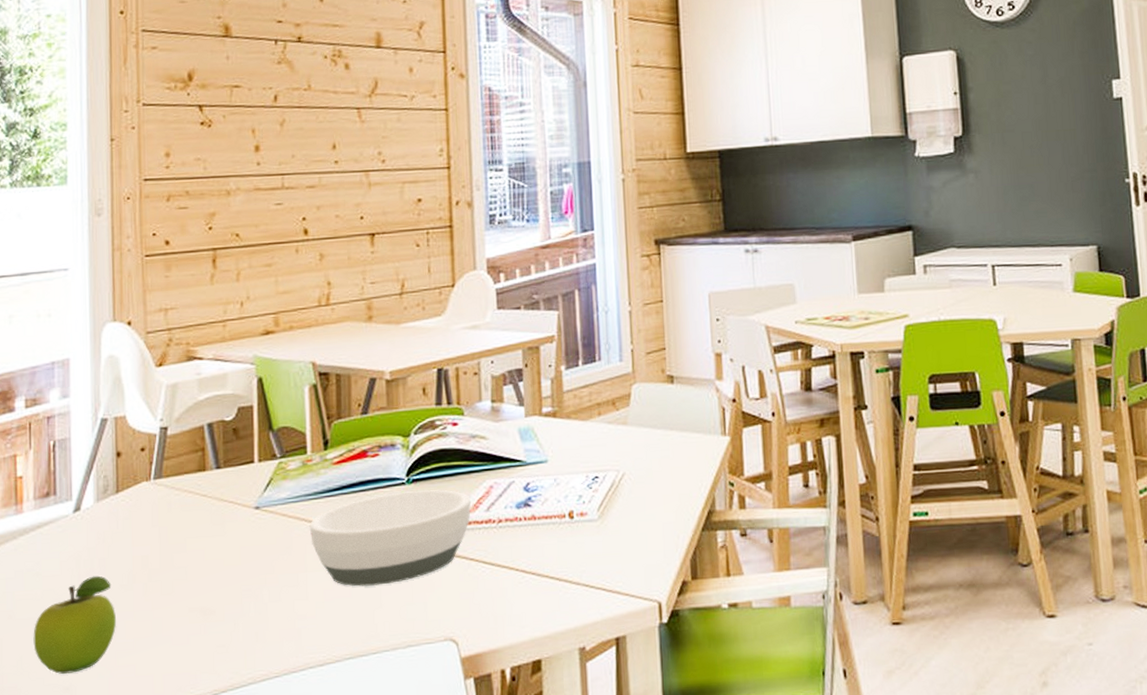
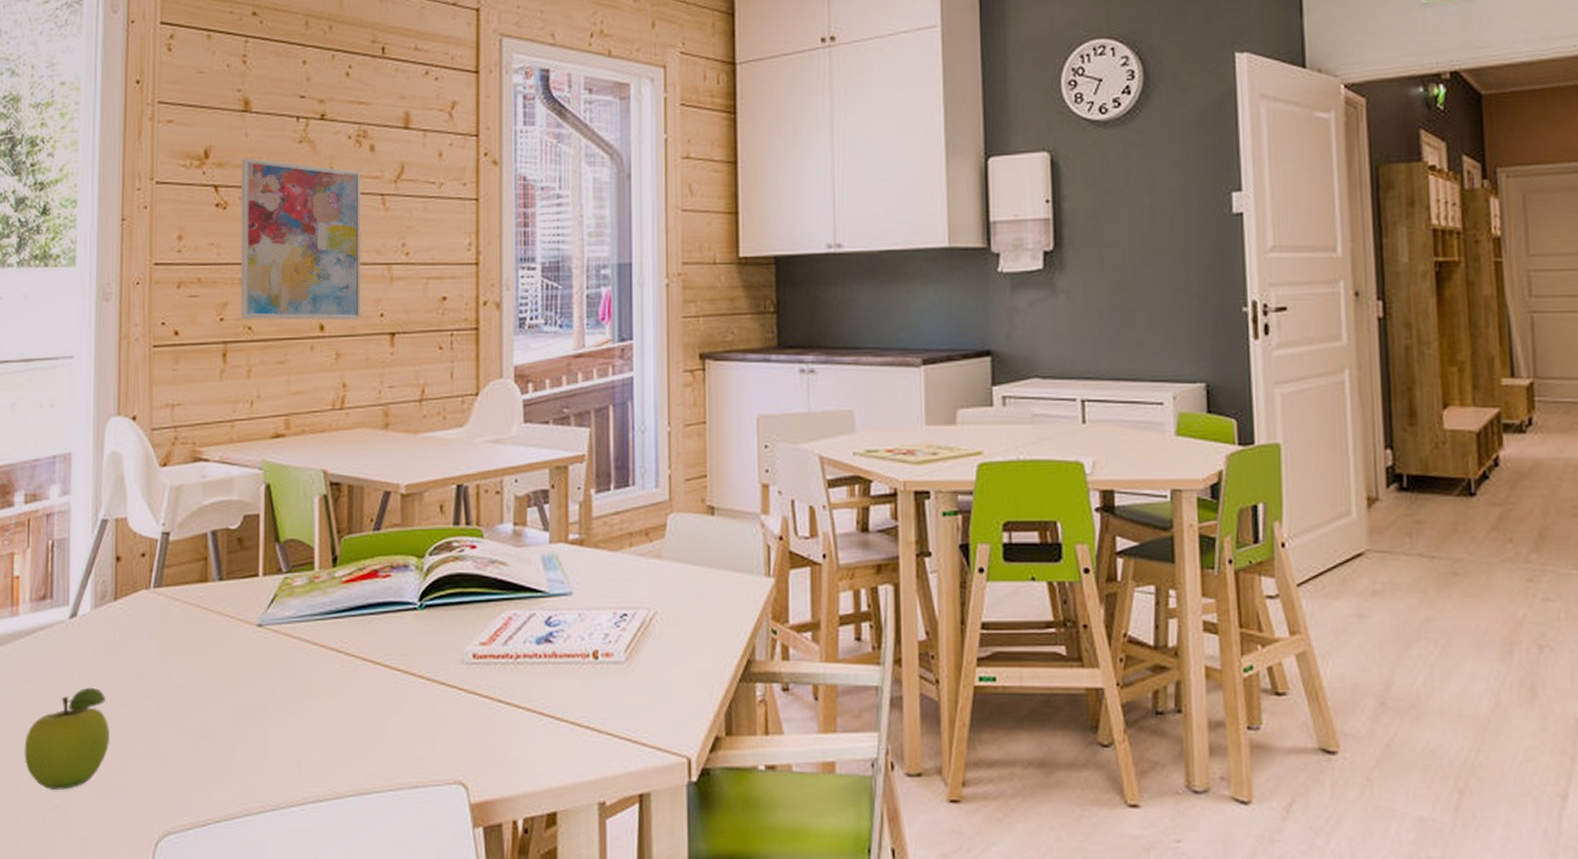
wall art: none [223,79,343,227] -> present [240,158,361,320]
bowl: present [309,489,471,587] -> none [314,617,487,719]

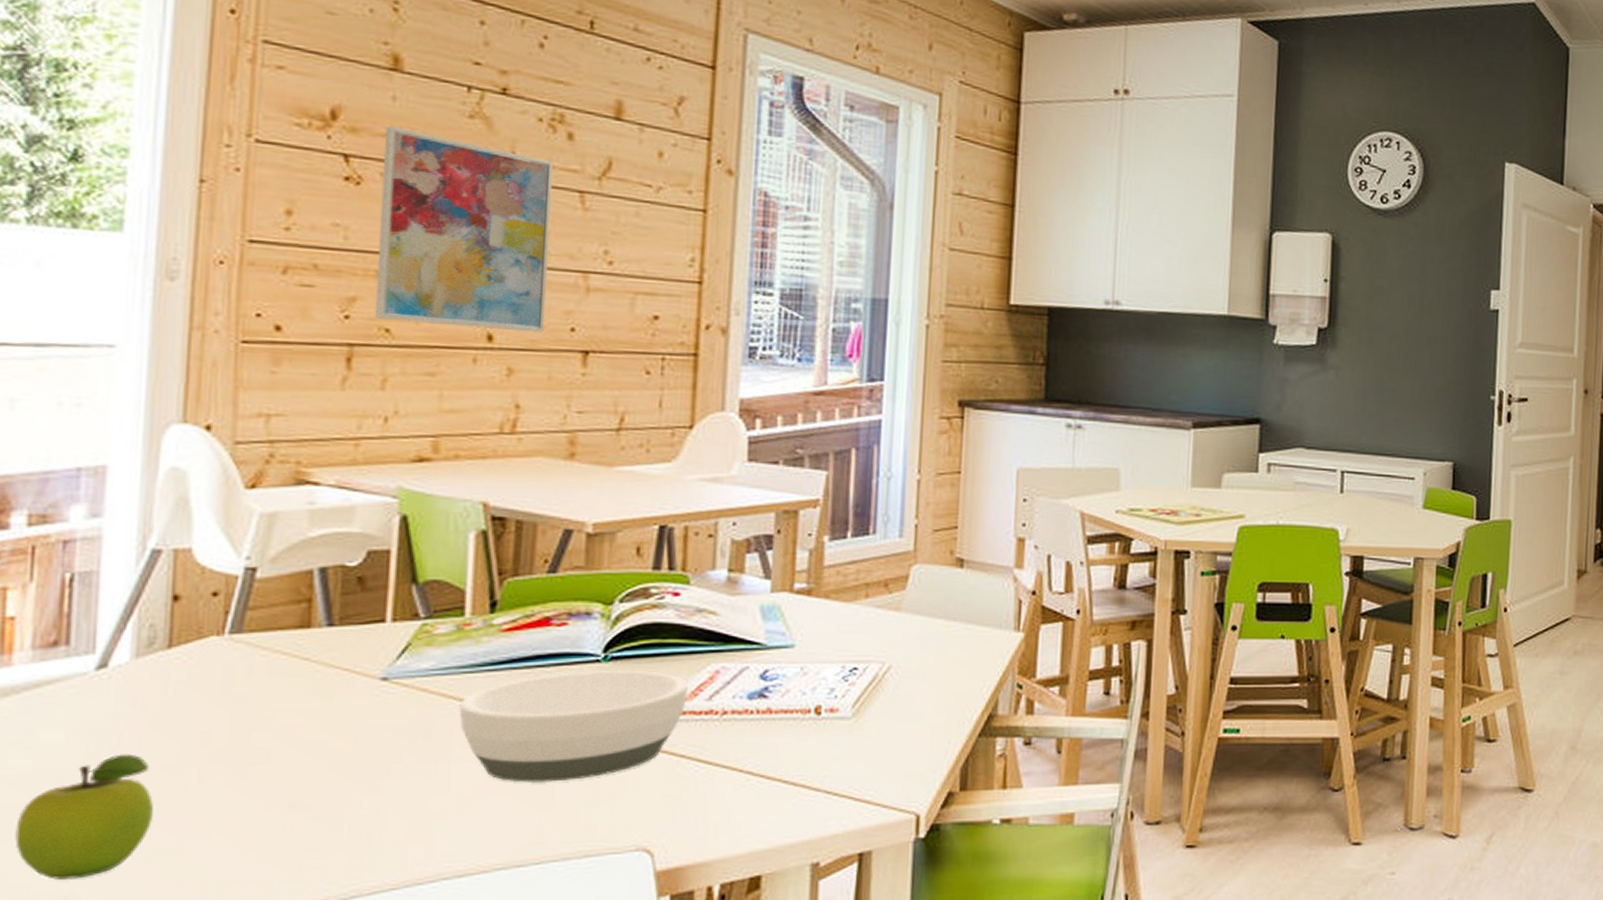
bowl: none [314,617,487,719] -> present [459,670,688,784]

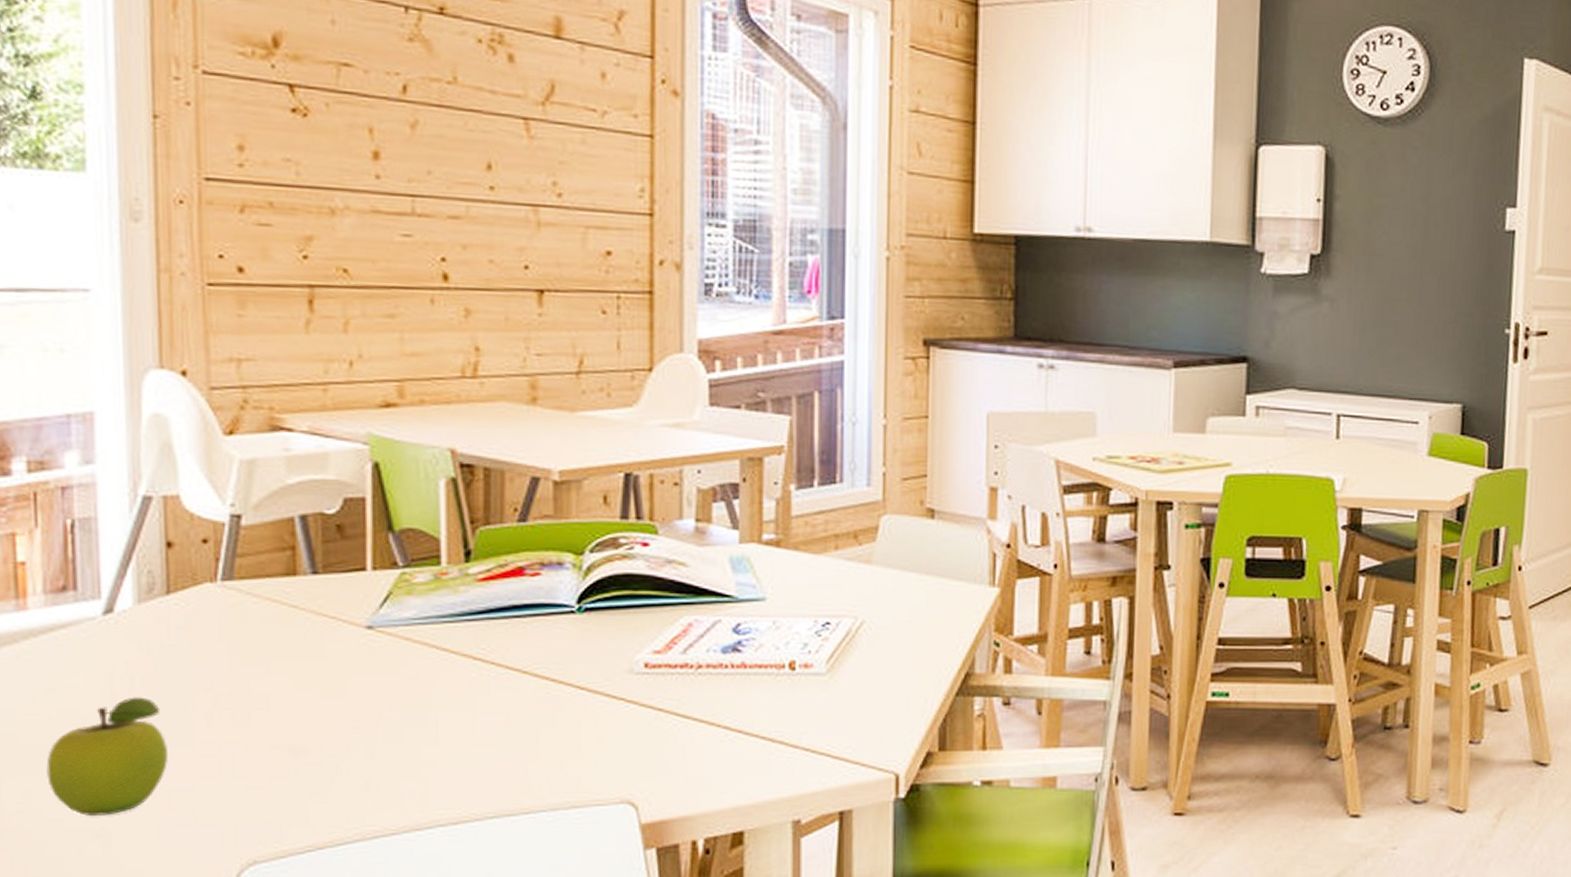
wall art: present [374,126,553,333] -> none [327,52,499,271]
bowl: present [459,670,688,784] -> none [442,621,662,734]

